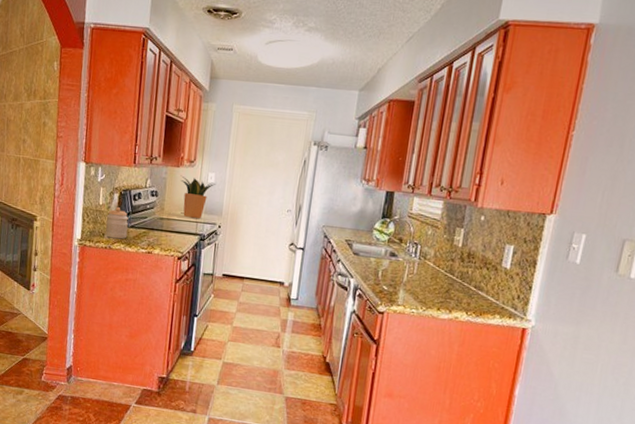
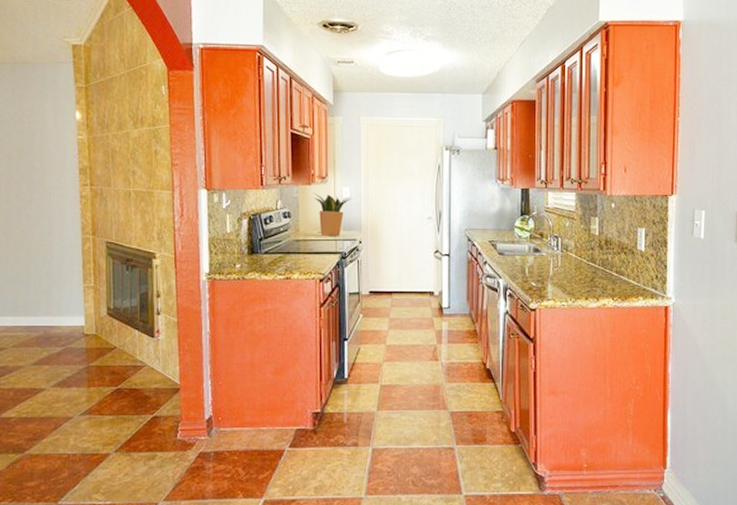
jar: present [104,206,129,239] -> none [235,232,262,268]

